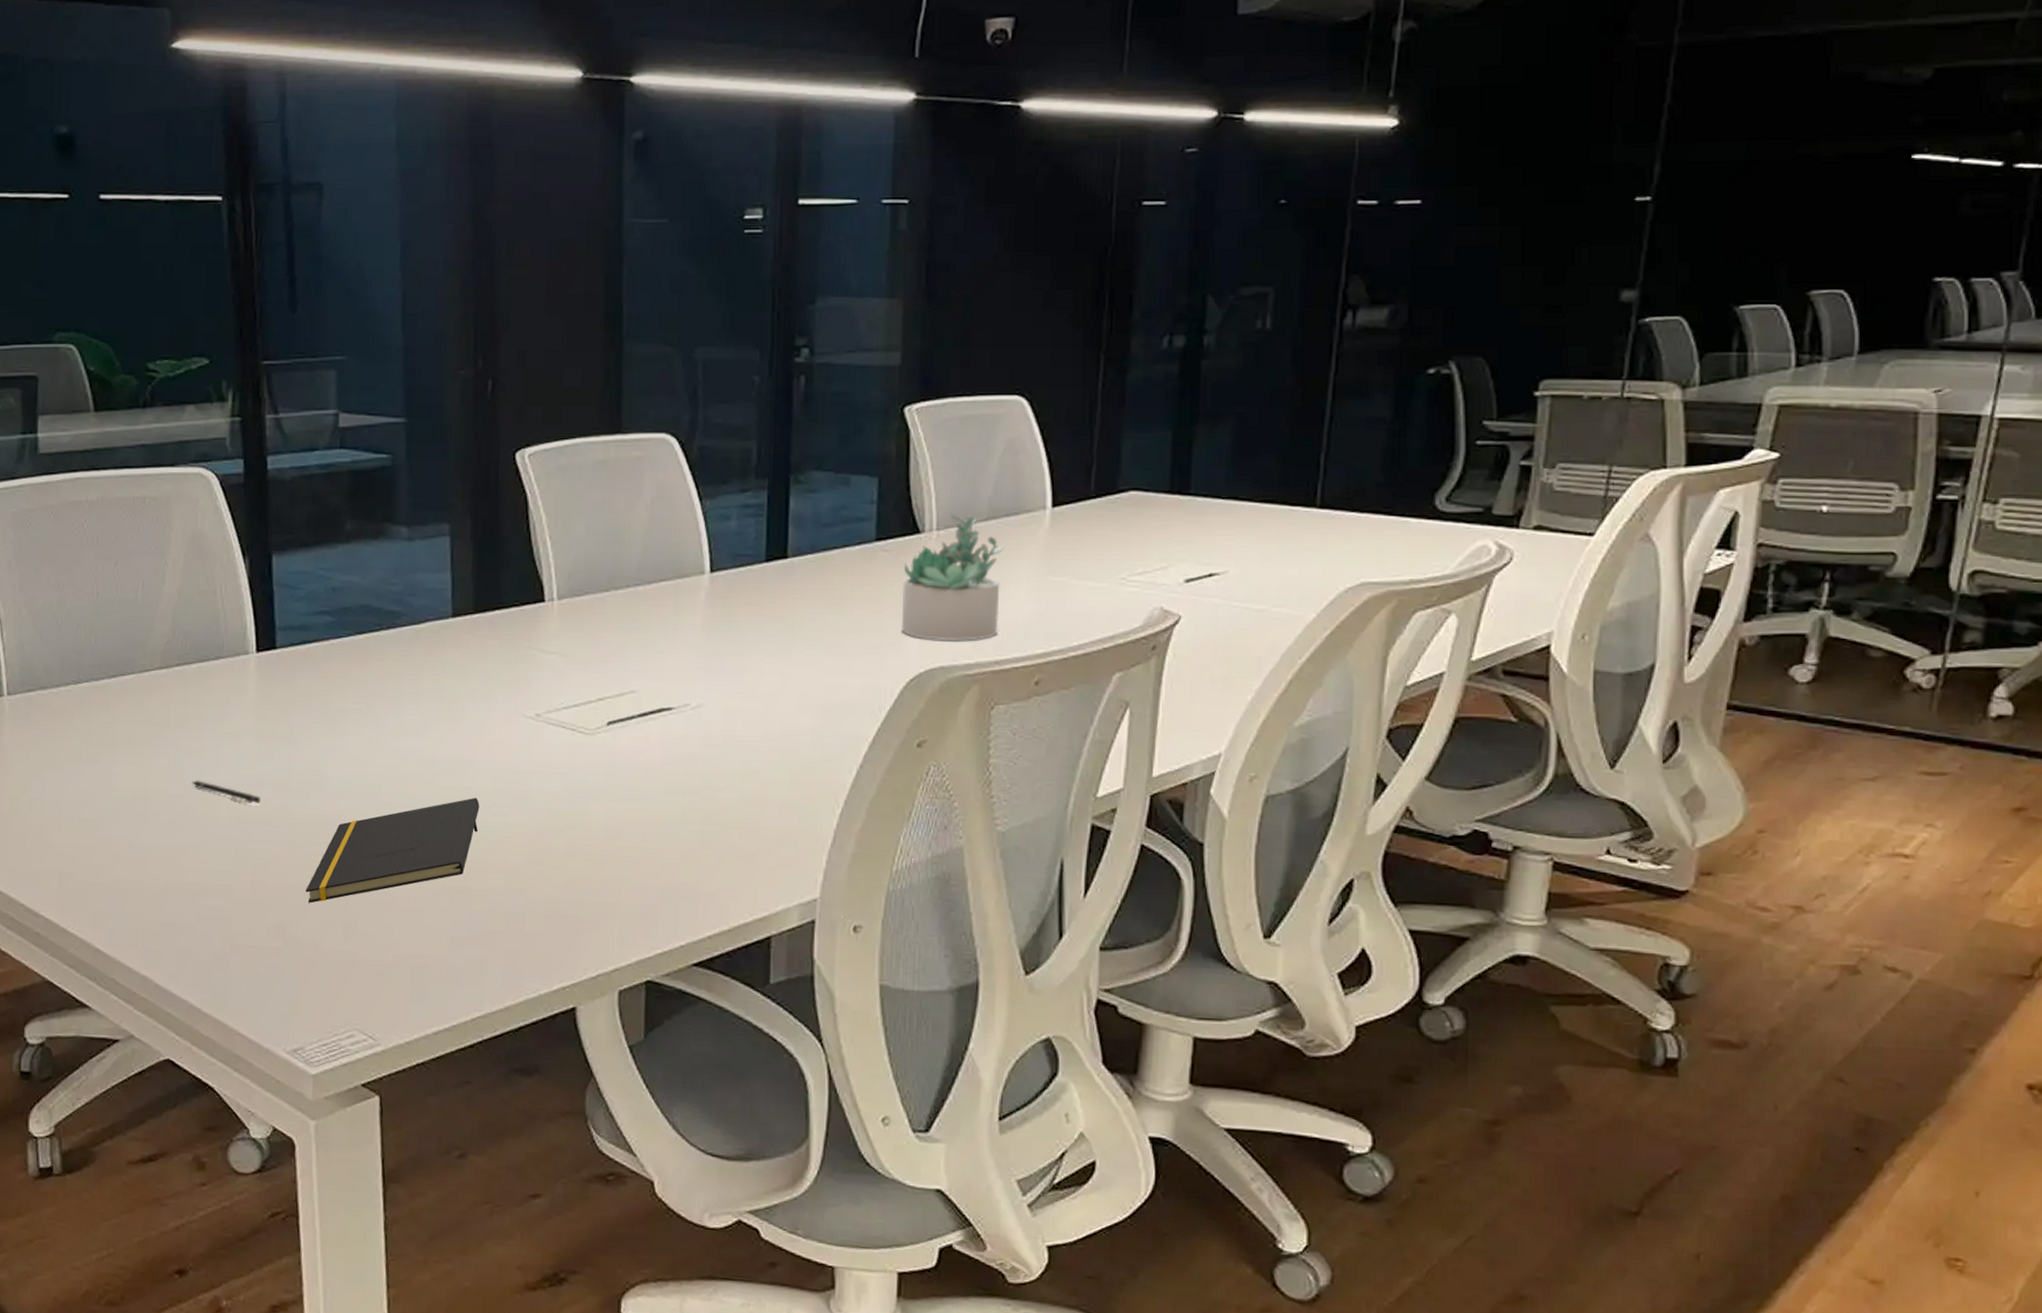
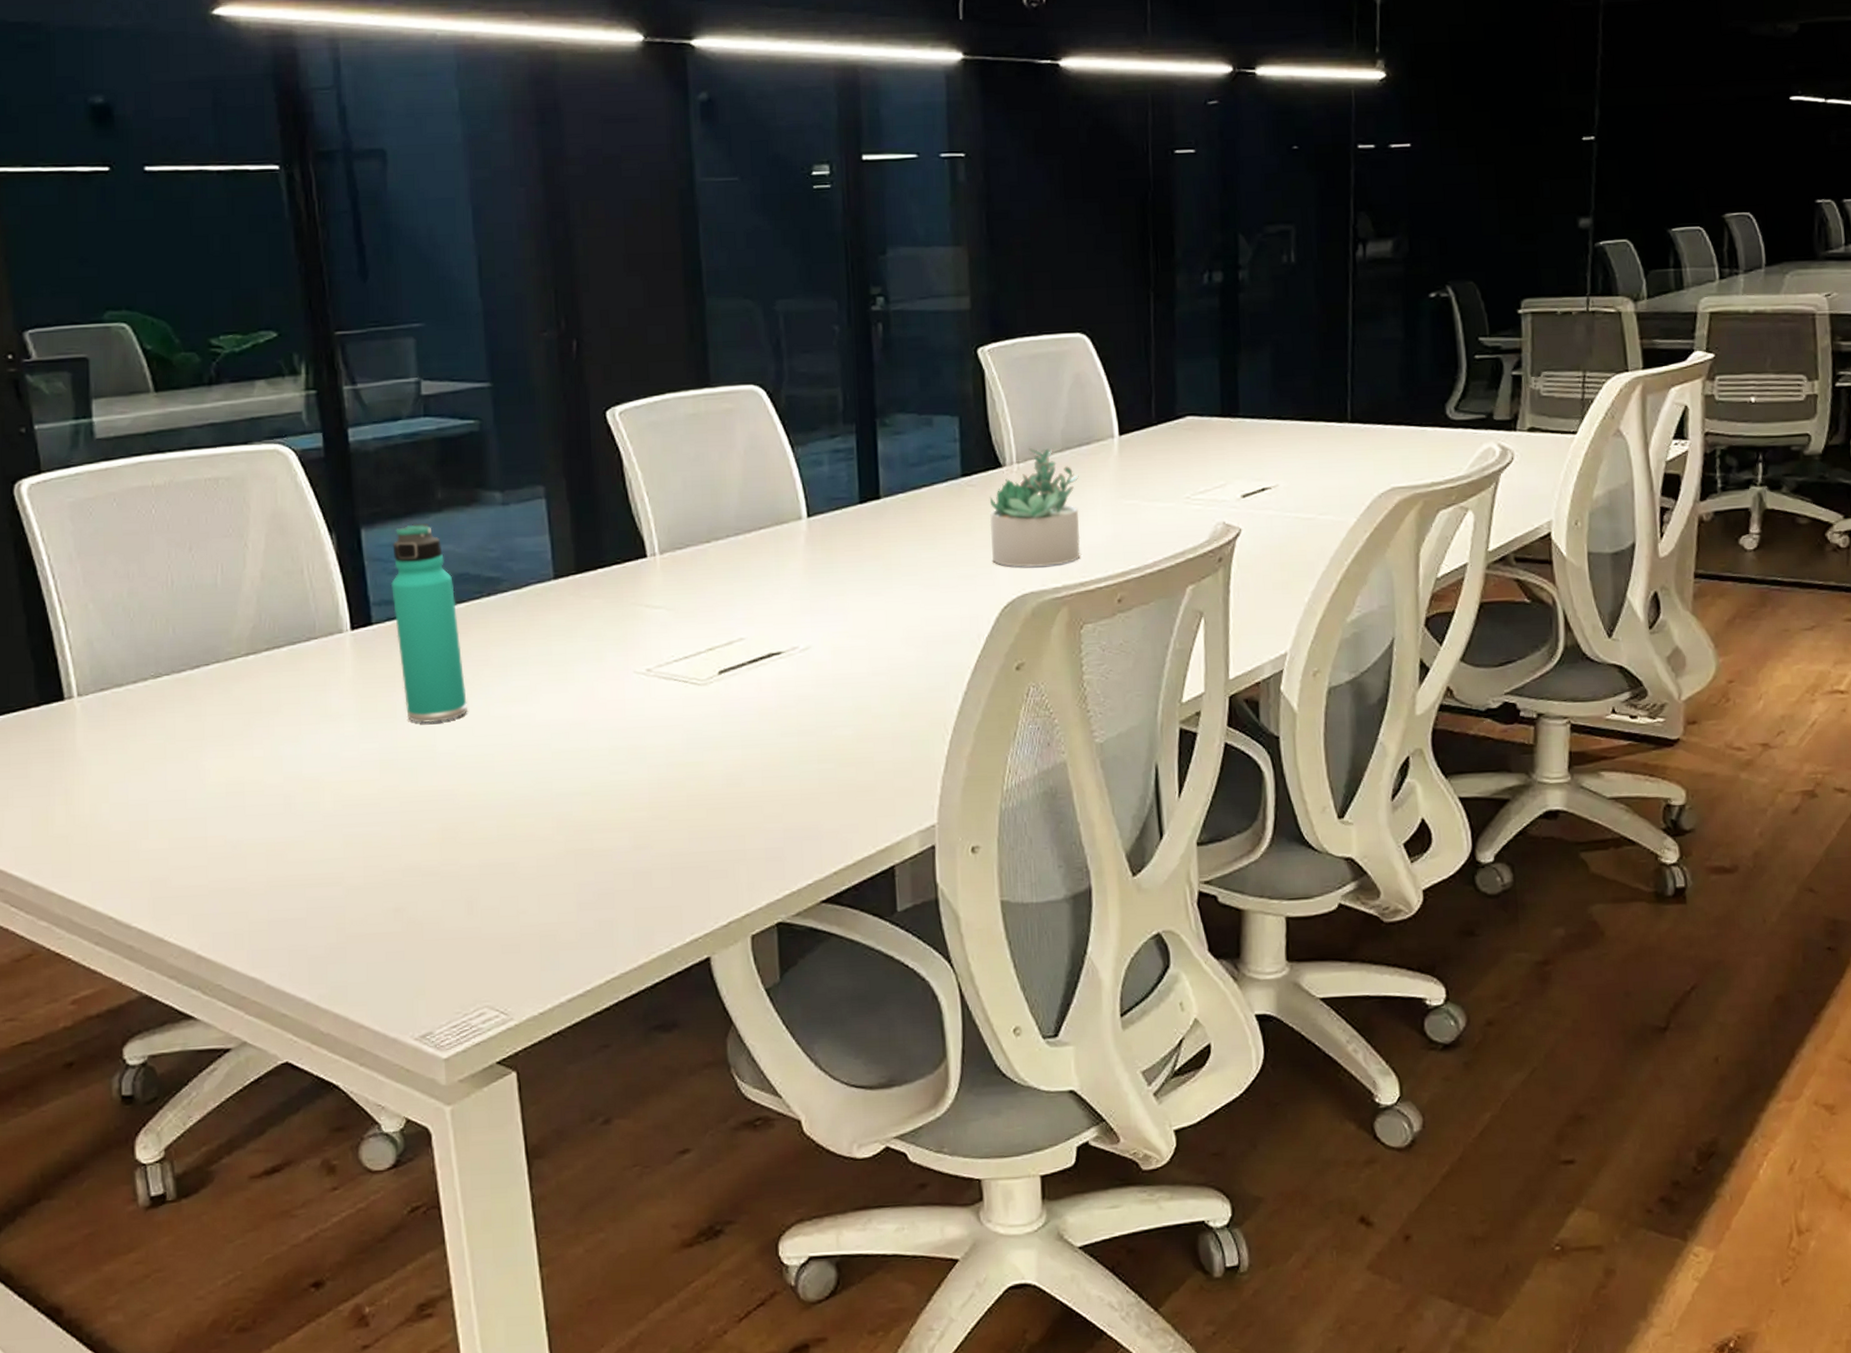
pen: present [191,779,261,805] -> none [290,766,368,787]
thermos bottle: none [297,553,360,749] -> present [391,523,467,723]
notepad: present [306,797,480,903] -> none [422,757,597,883]

